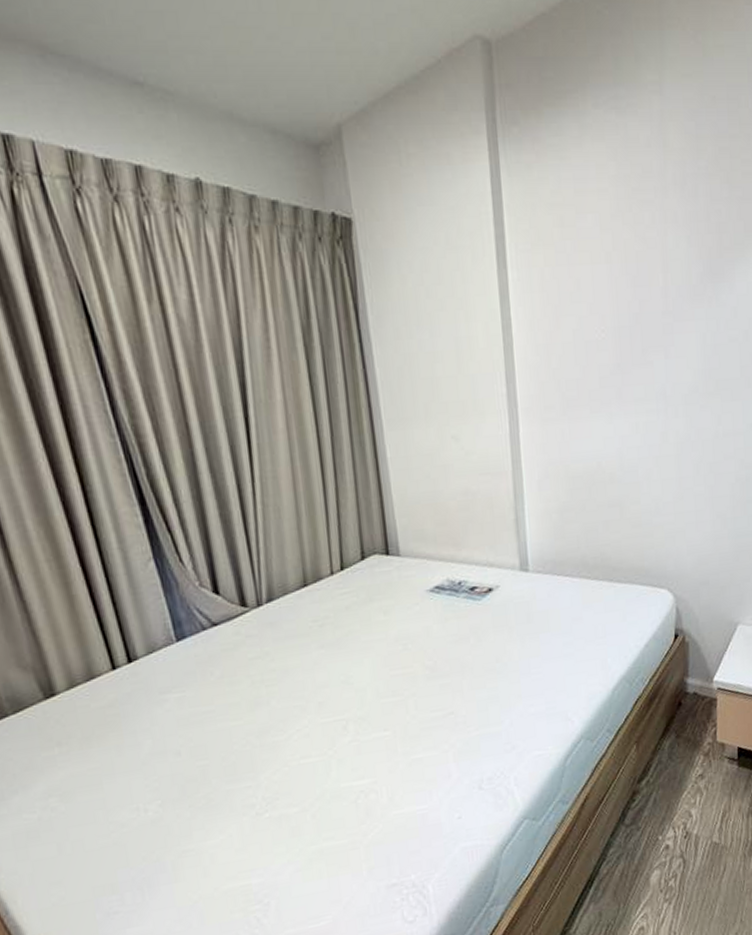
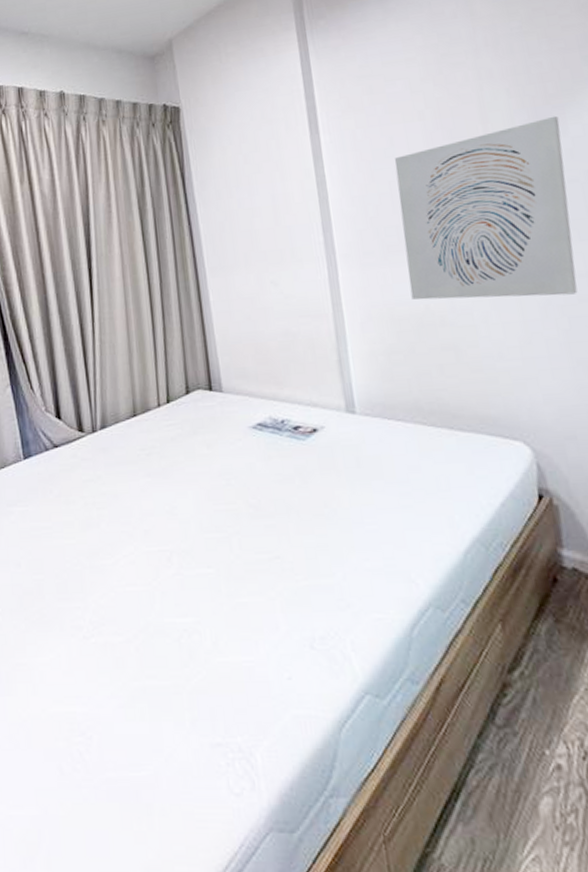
wall art: none [579,270,729,457] -> present [394,115,578,300]

